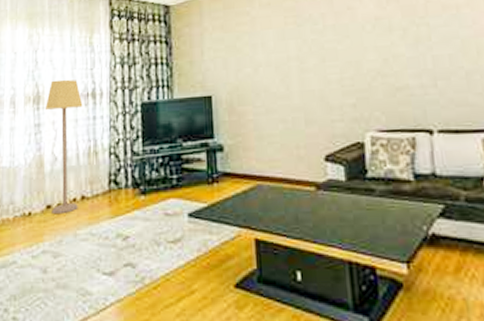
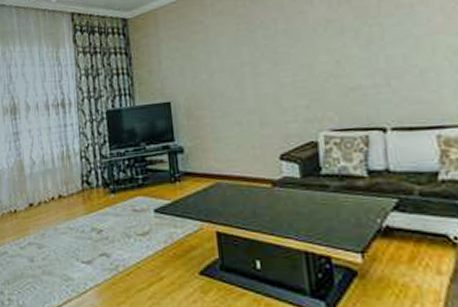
lamp: present [46,79,83,213] -> none [21,91,57,211]

